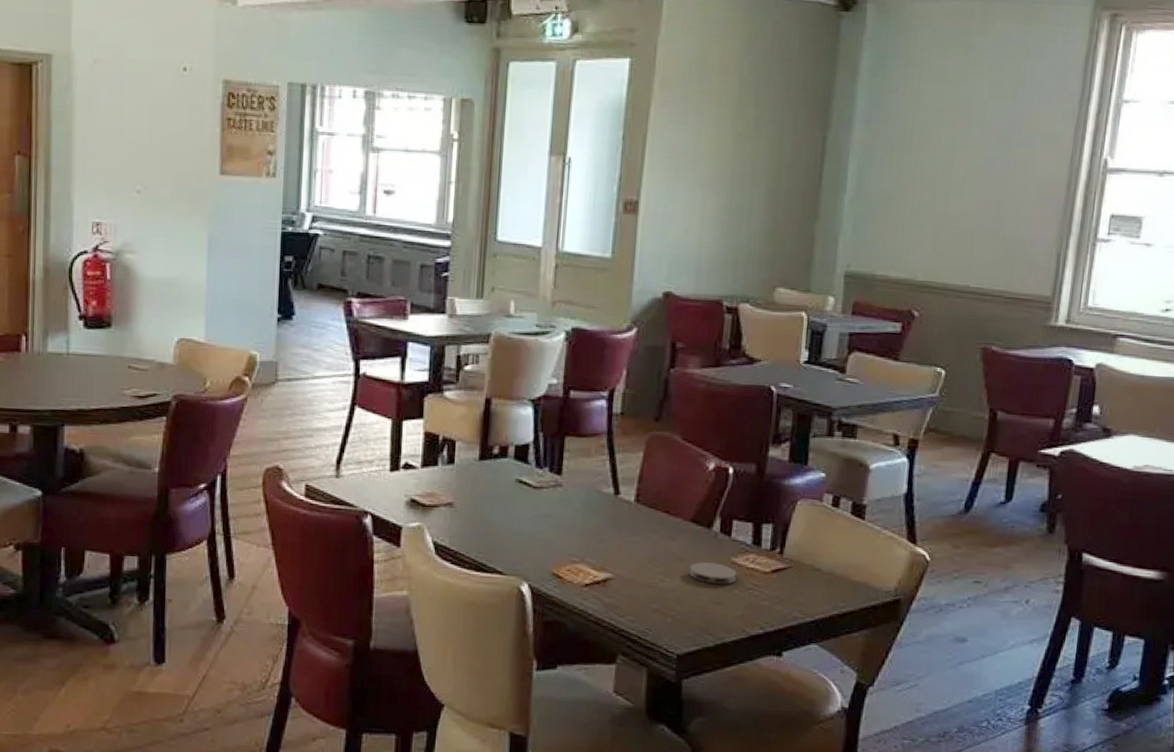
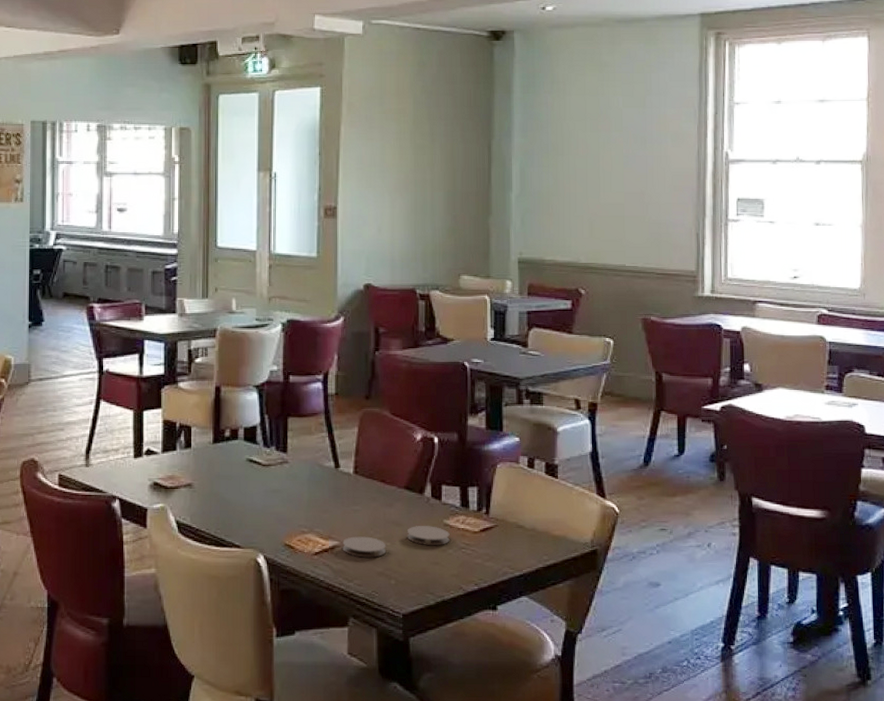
coaster: none [616,569,665,593] -> present [342,536,386,558]

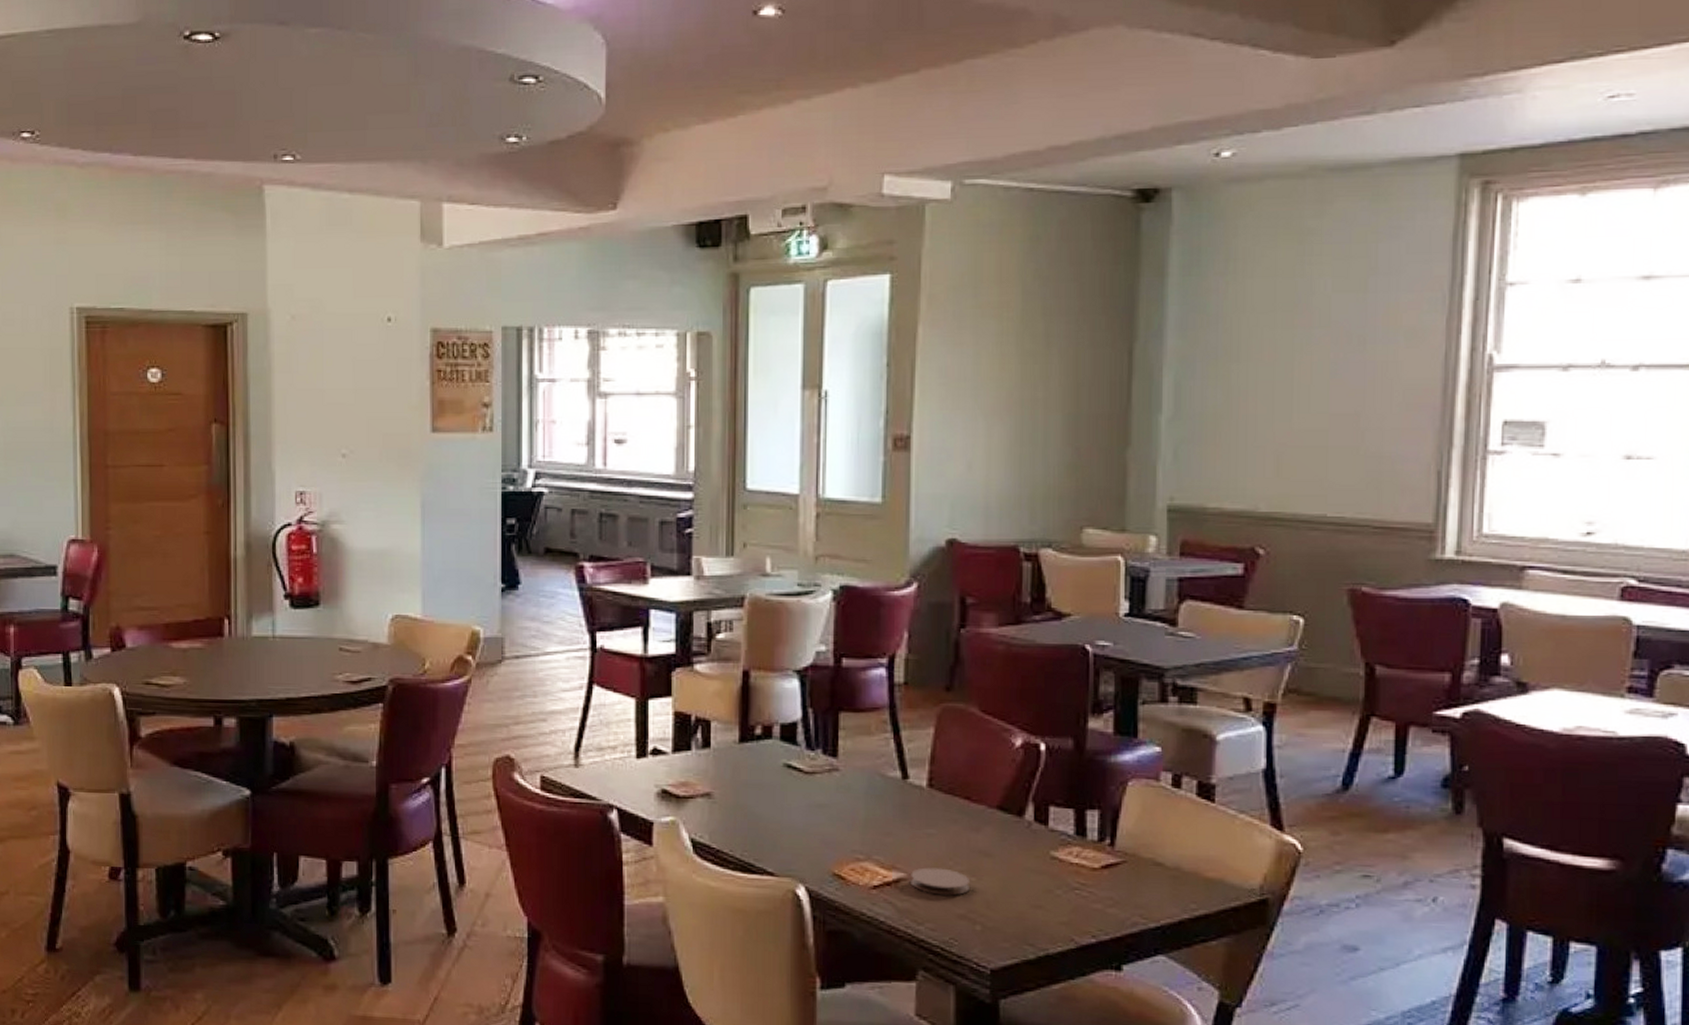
coaster: present [407,526,450,546] -> none [998,857,1058,885]

